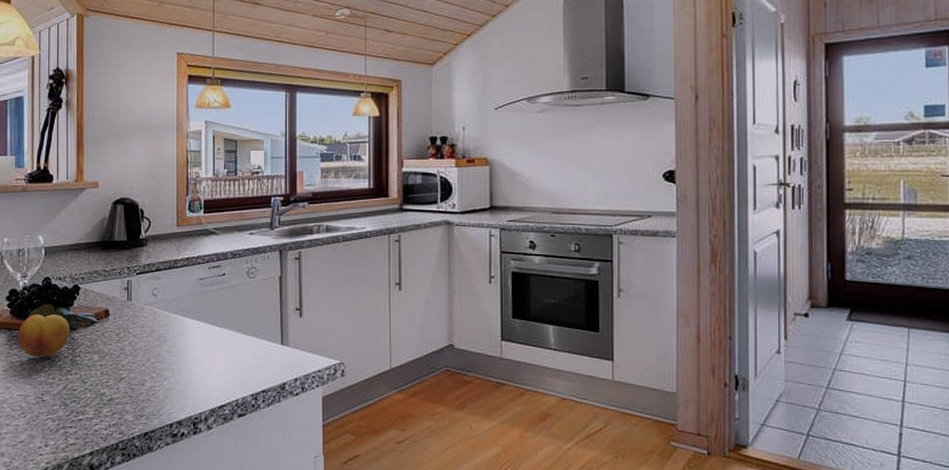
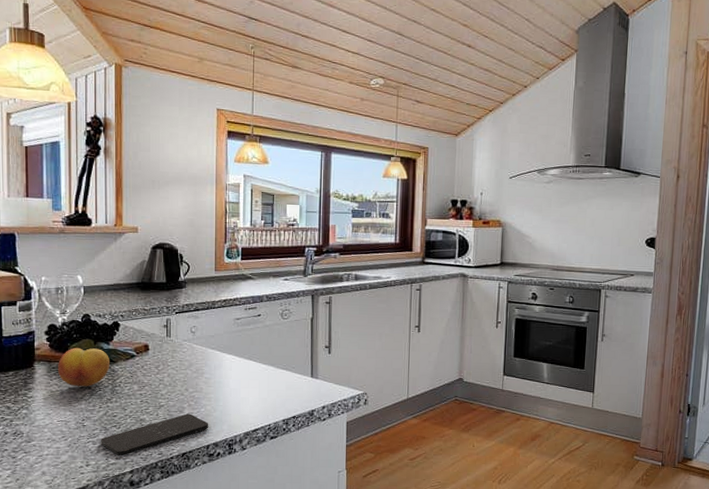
smartphone: none [60,387,172,436] -> present [101,413,209,456]

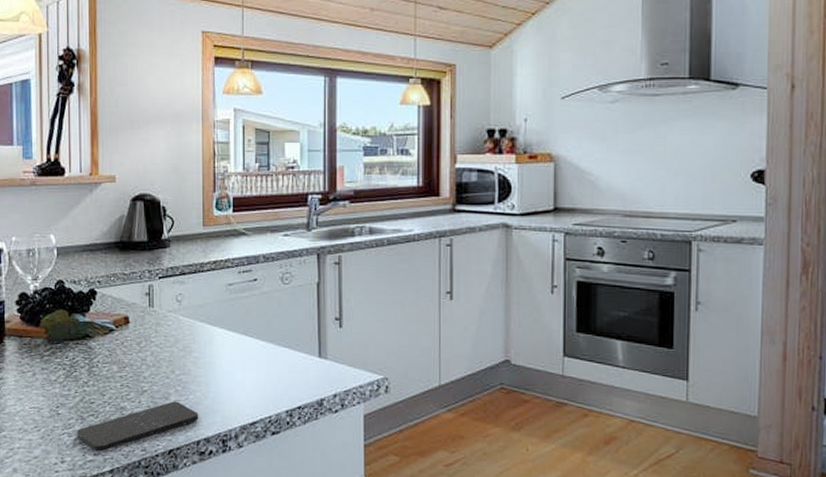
fruit: present [58,348,109,387] -> none [30,320,86,368]

